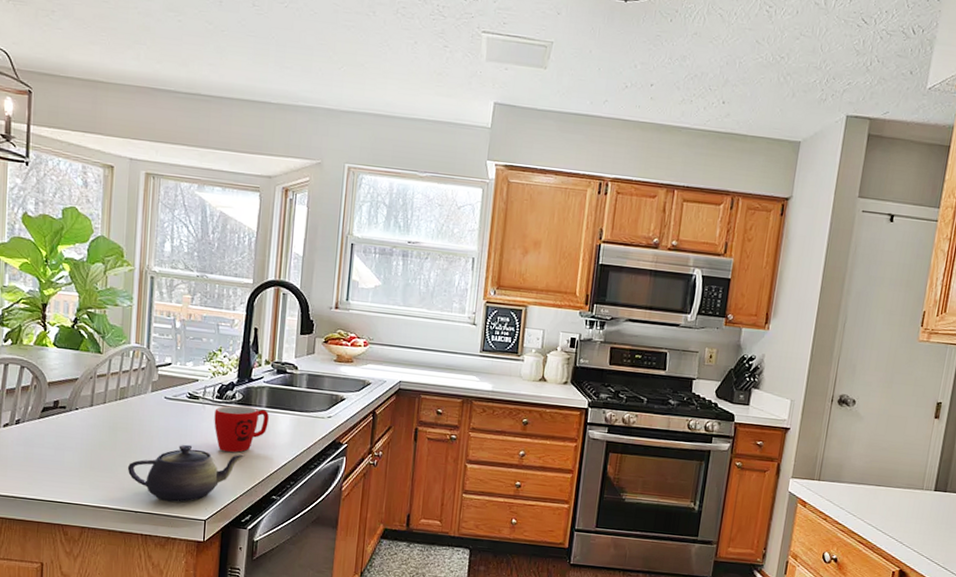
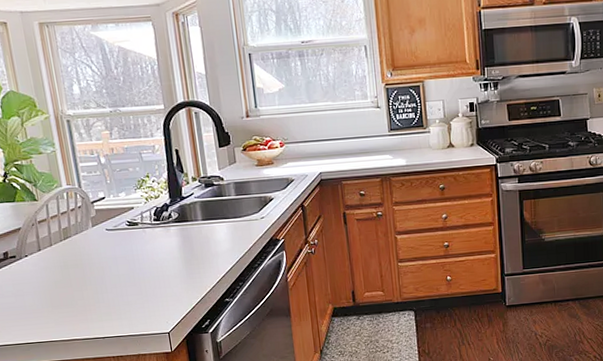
teapot: present [127,444,245,503] -> none [86,267,193,323]
mug: present [214,405,269,453] -> none [155,222,208,268]

